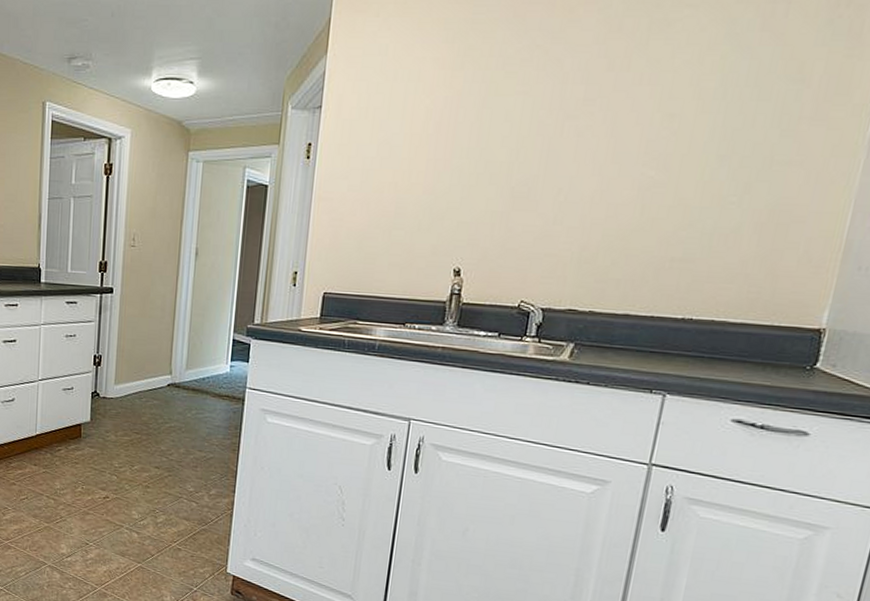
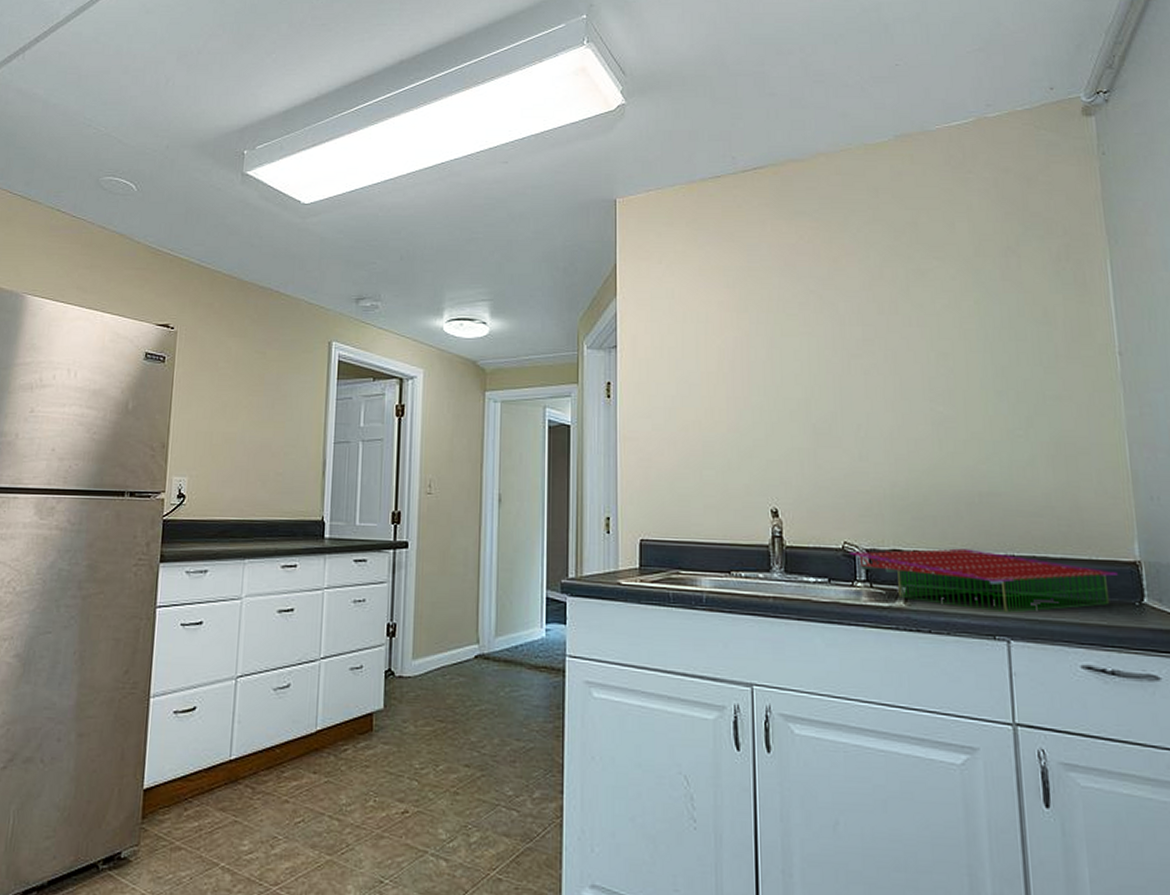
dish rack: none [523,309,797,371] -> present [849,548,1118,613]

